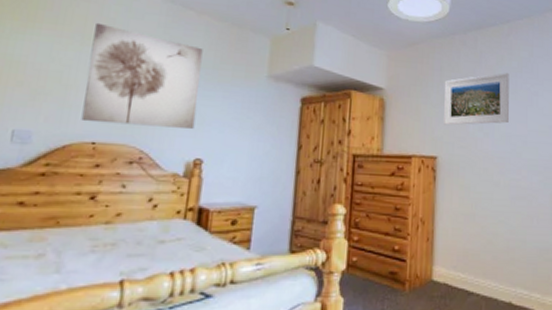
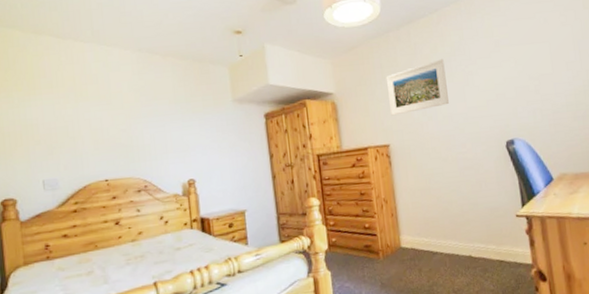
wall art: present [81,22,203,129] -> none [83,80,182,165]

